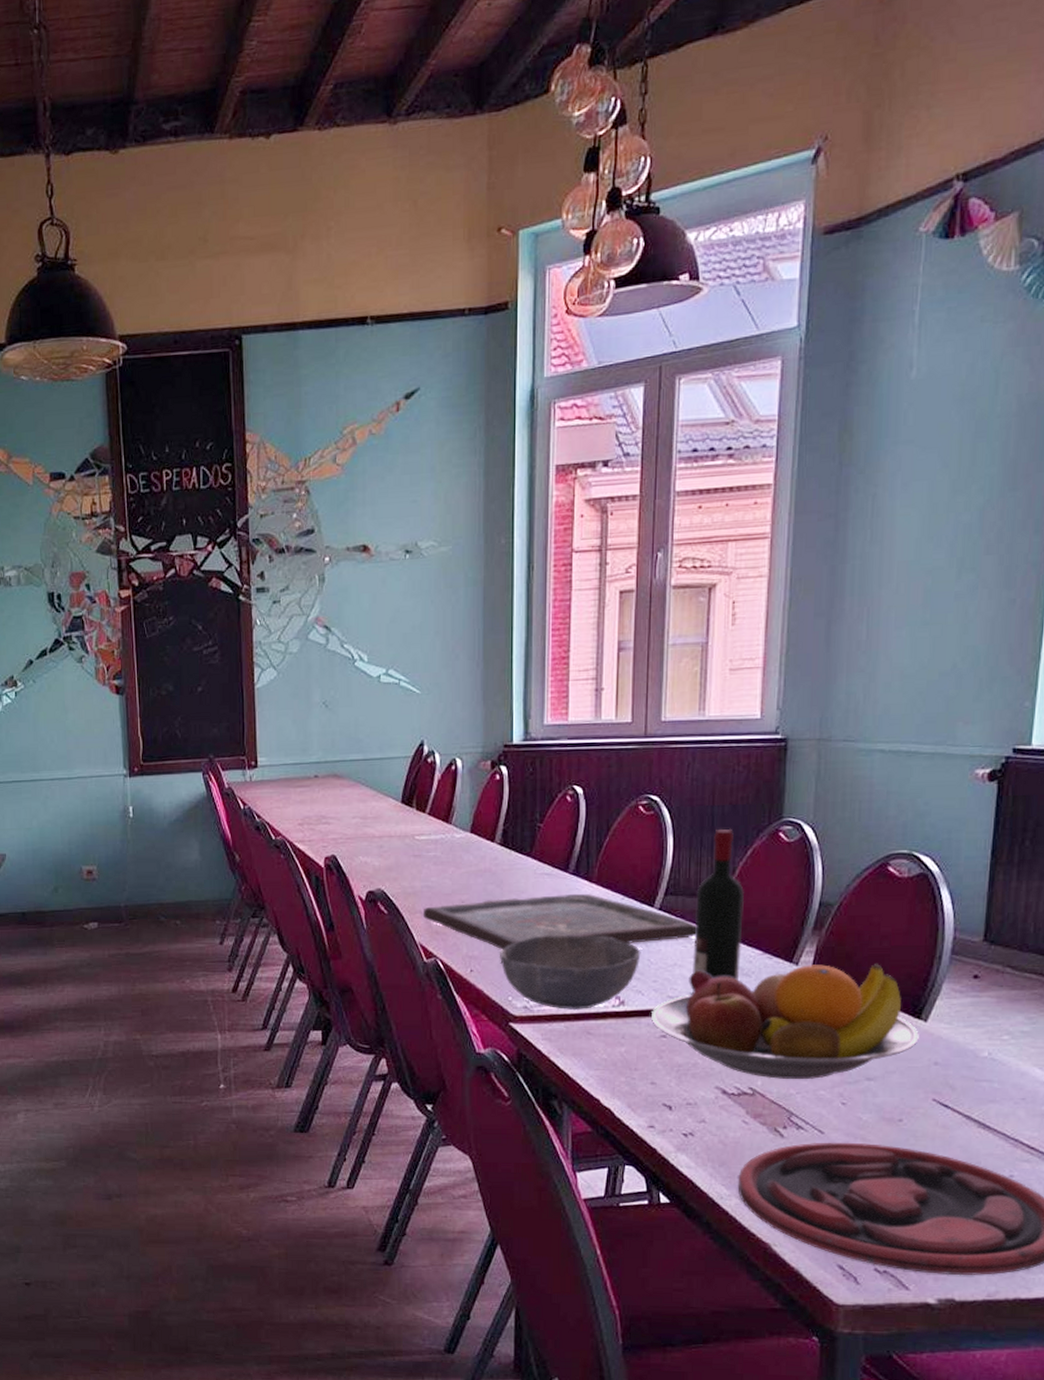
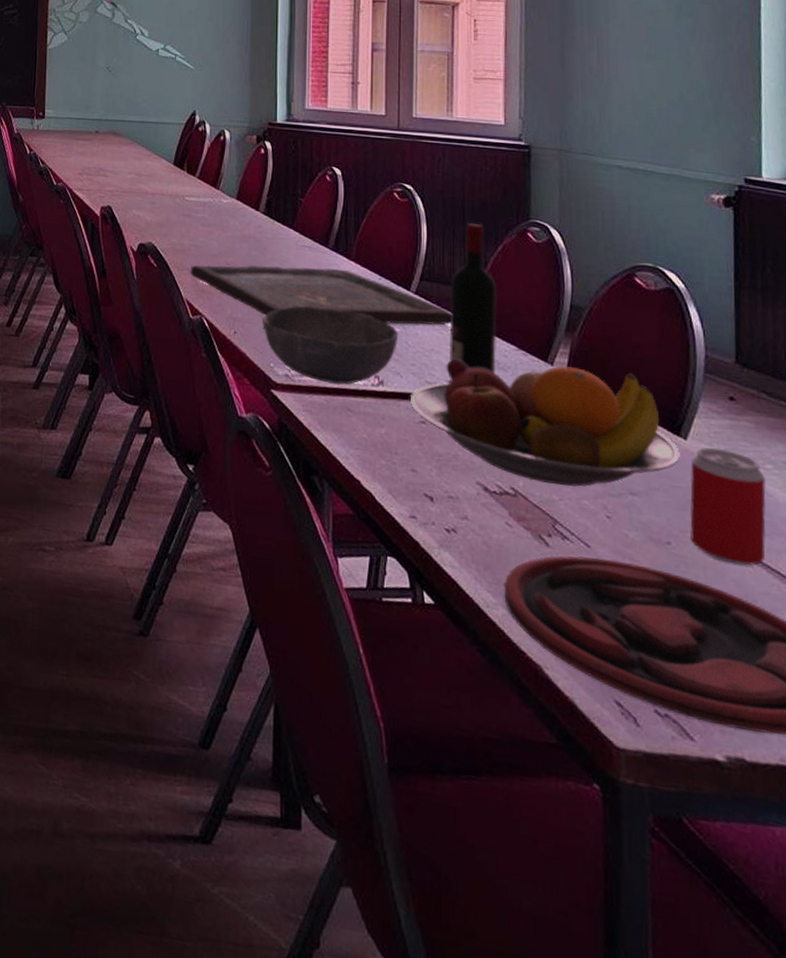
beverage can: none [922,1026,1002,1132] -> present [690,447,767,566]

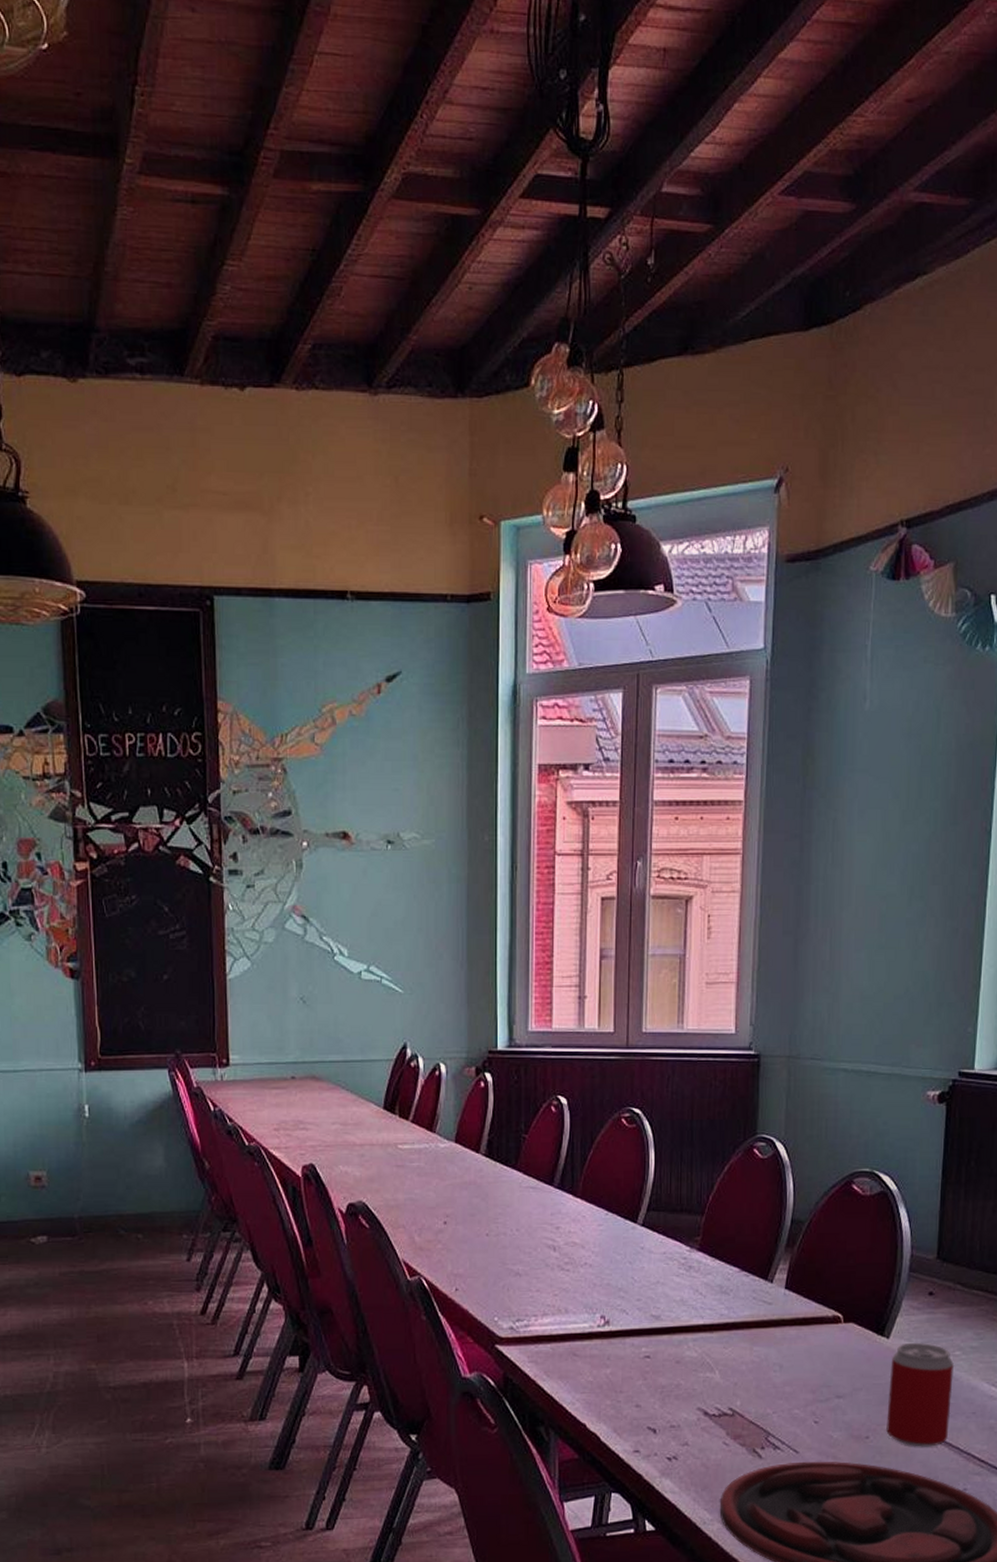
board game: present [190,265,452,325] -> none [406,1208,678,1268]
bowl: present [261,305,399,385] -> none [484,1251,625,1331]
fruit bowl: present [409,358,680,487] -> none [635,1281,882,1399]
wine bottle: present [448,222,498,374] -> none [674,1143,723,1299]

